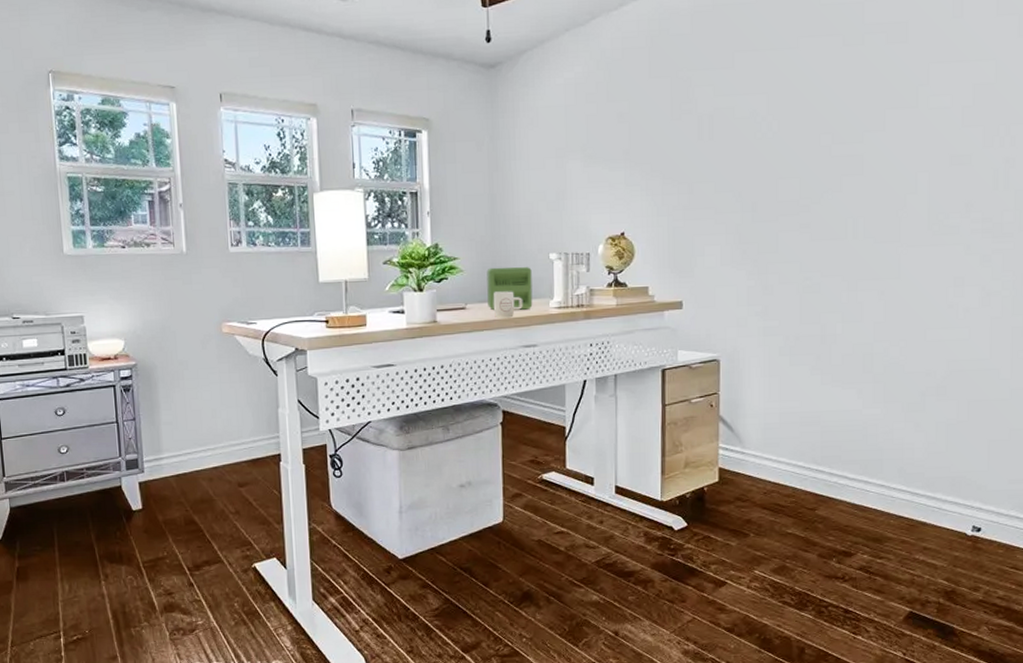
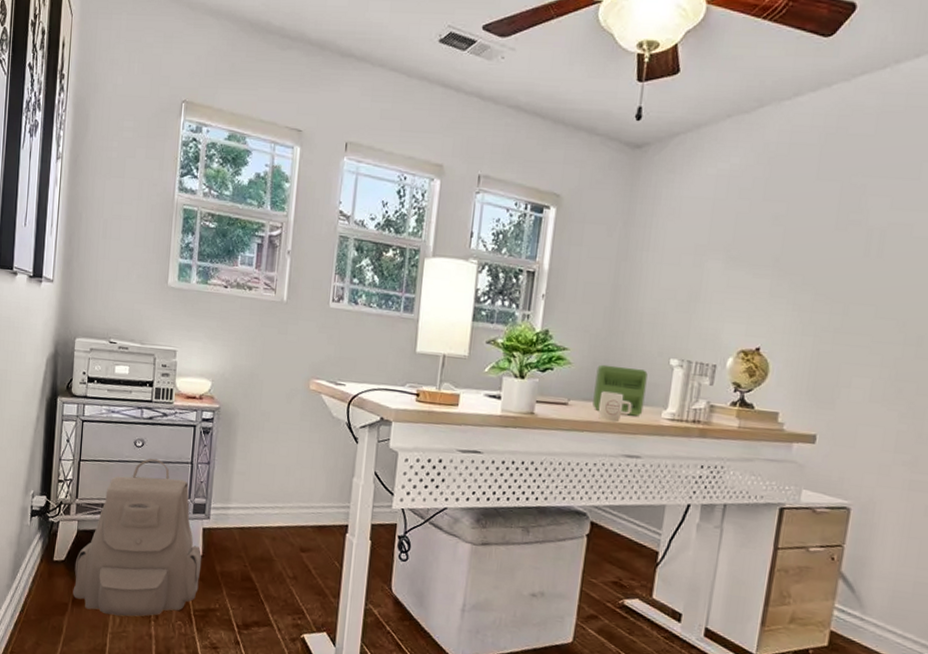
backpack: none [13,424,144,584] -> present [73,458,202,617]

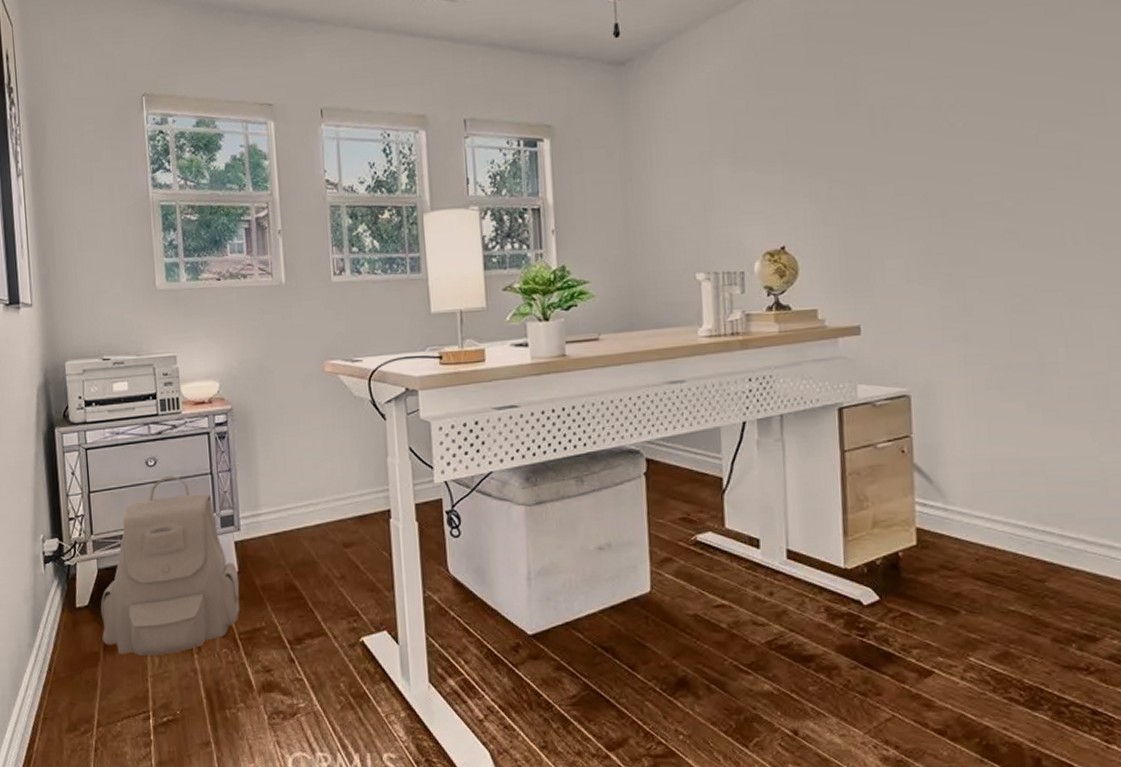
desk organizer: present [592,364,648,417] -> none [622,290,678,340]
mug: present [597,391,632,423] -> none [630,318,666,350]

